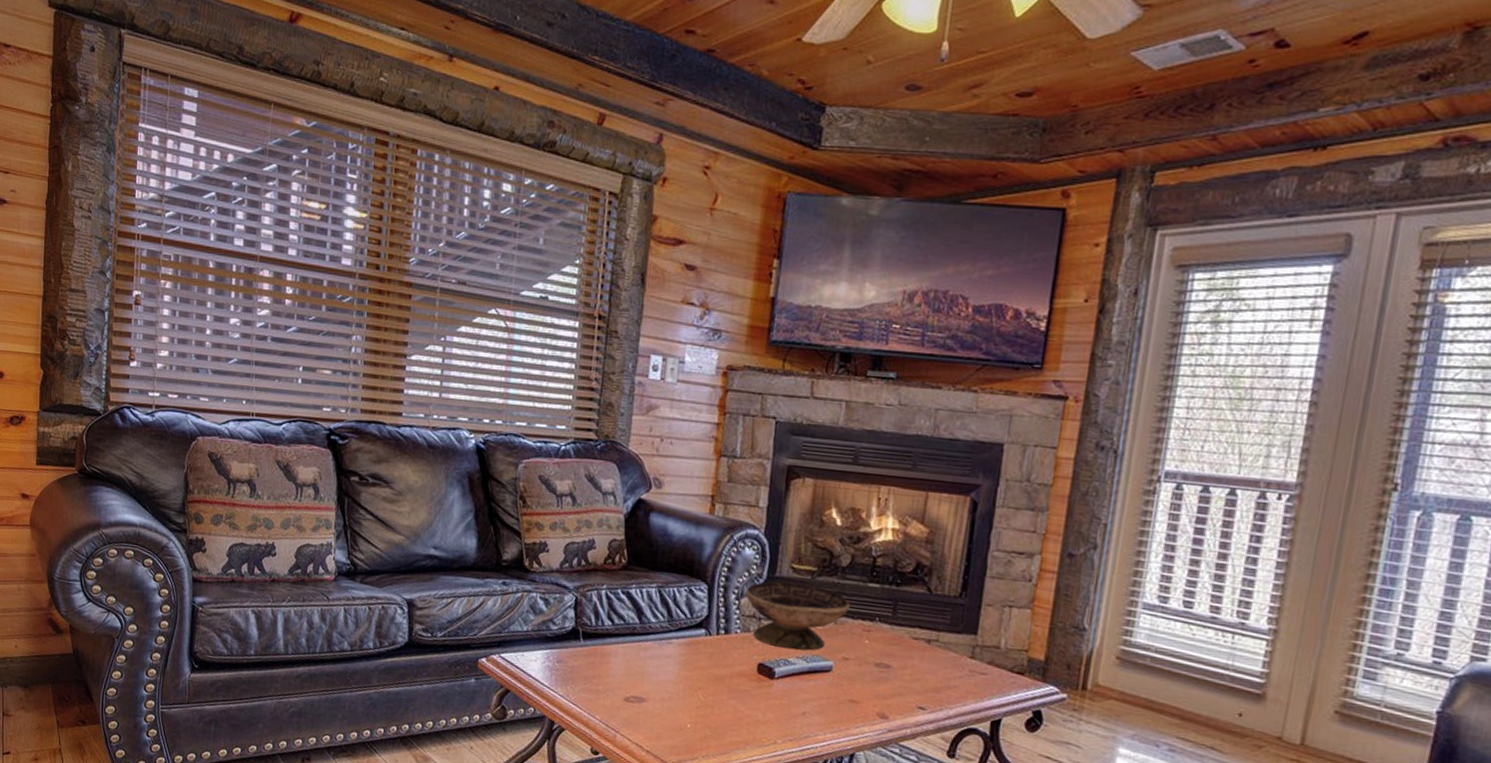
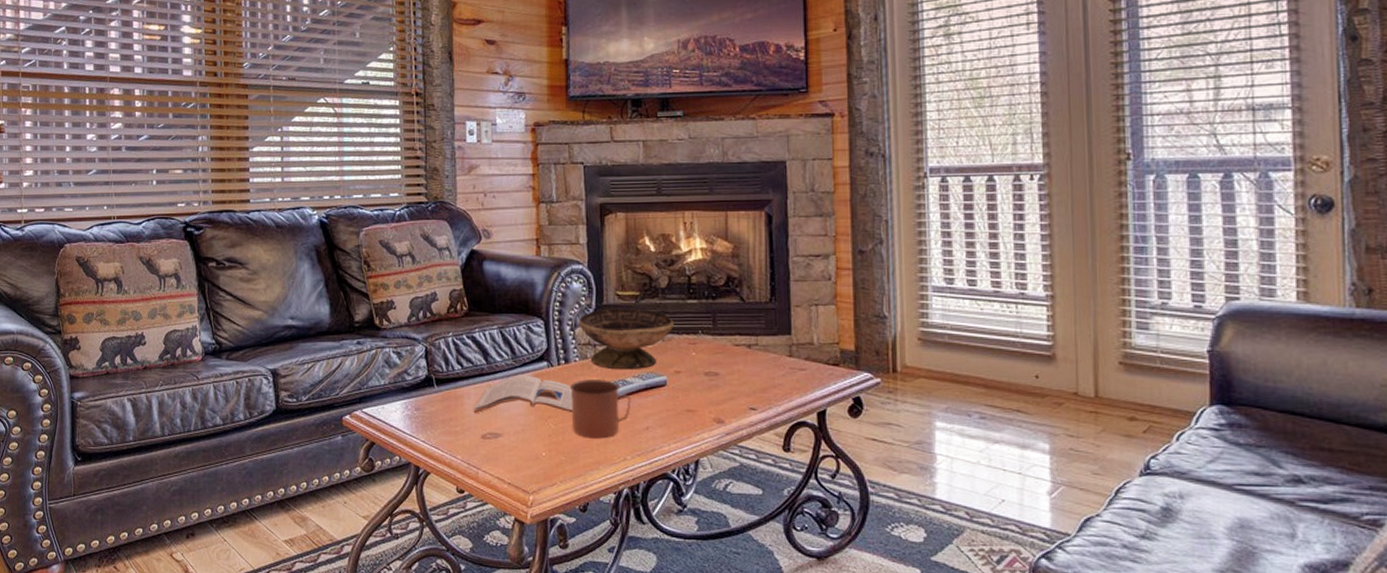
magazine: none [619,639,728,687] -> present [473,374,572,414]
mug: none [722,653,792,717] -> present [570,379,632,439]

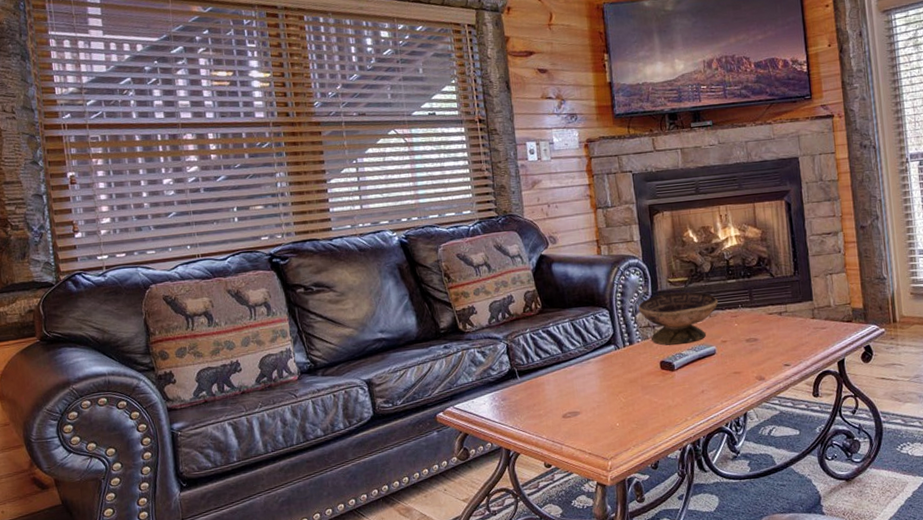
magazine: present [473,374,572,414] -> none [553,358,639,397]
mug: present [570,379,632,439] -> none [635,355,688,406]

